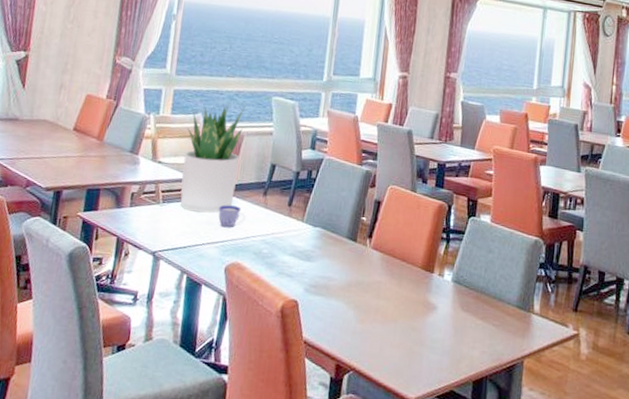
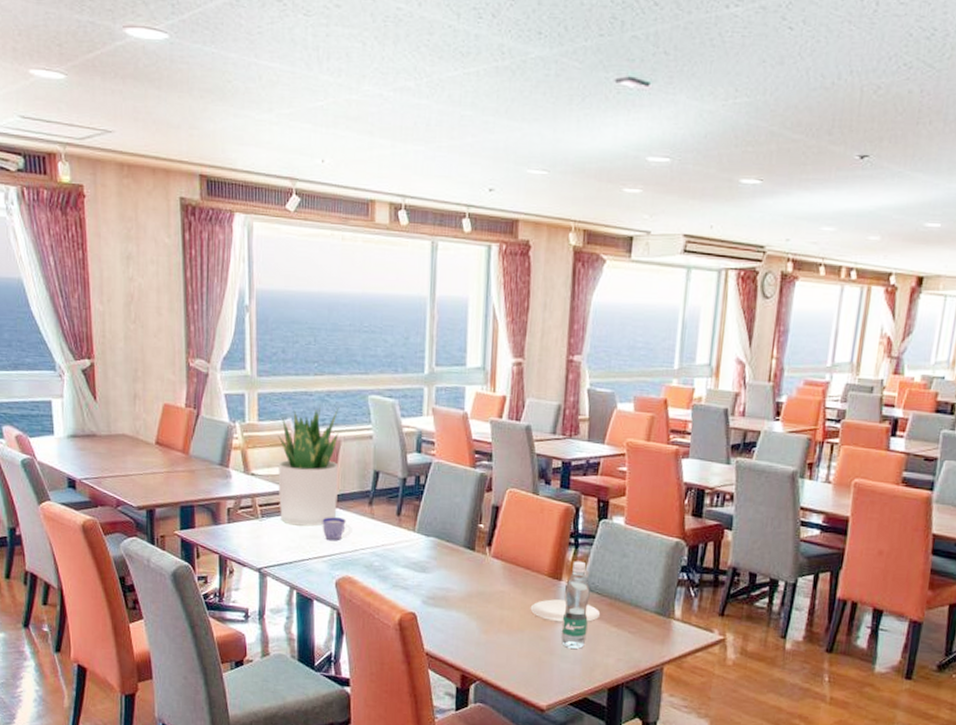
plate: none [404,290,468,315] -> present [530,599,601,624]
bottle: none [431,254,459,340] -> present [560,561,590,649]

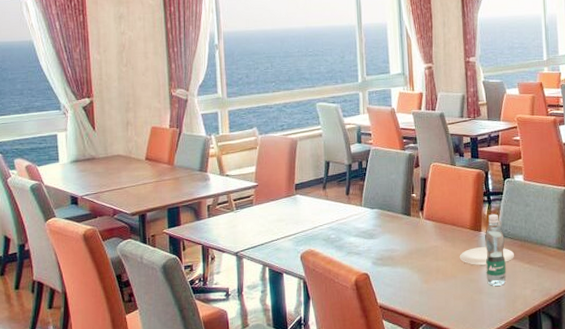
planter: present [278,405,339,527] -> none [246,114,298,213]
cup: present [322,517,352,541] -> none [286,202,311,222]

